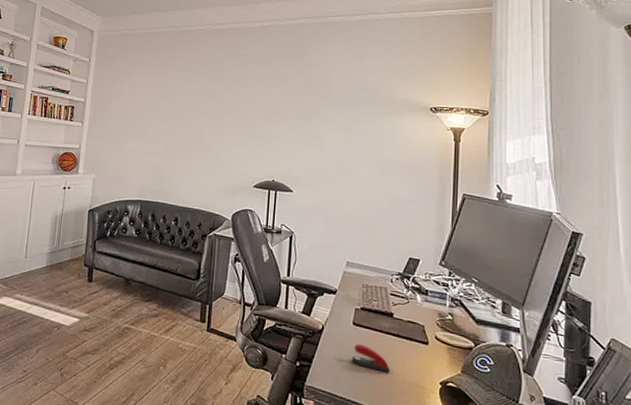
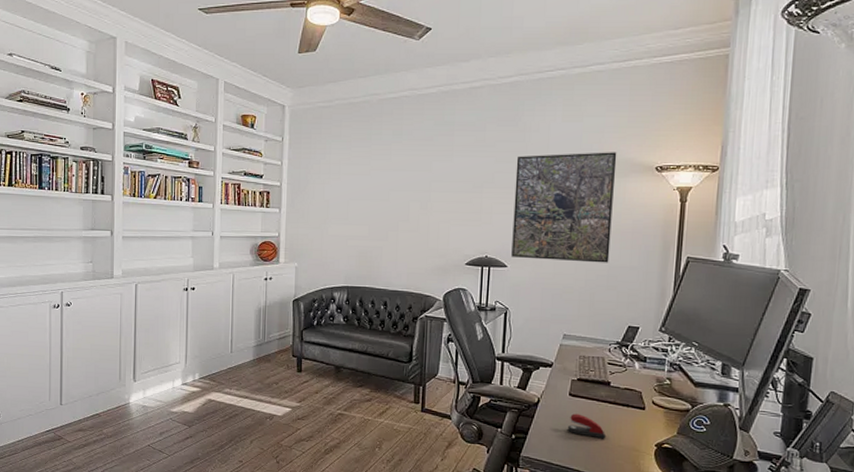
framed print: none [297,89,394,195] -> present [511,152,617,263]

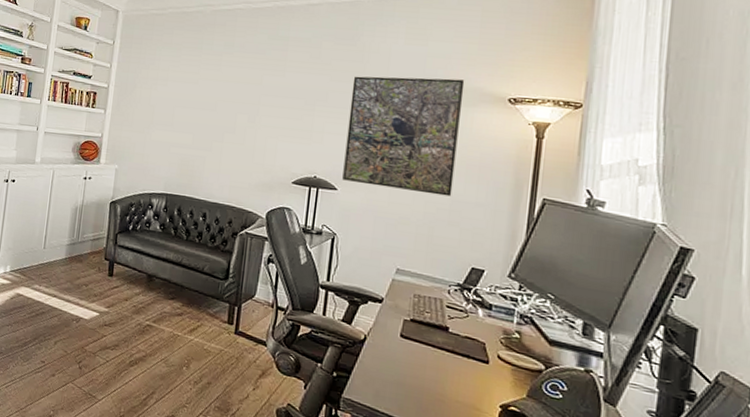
stapler: present [568,413,606,439] -> none [397,357,442,391]

